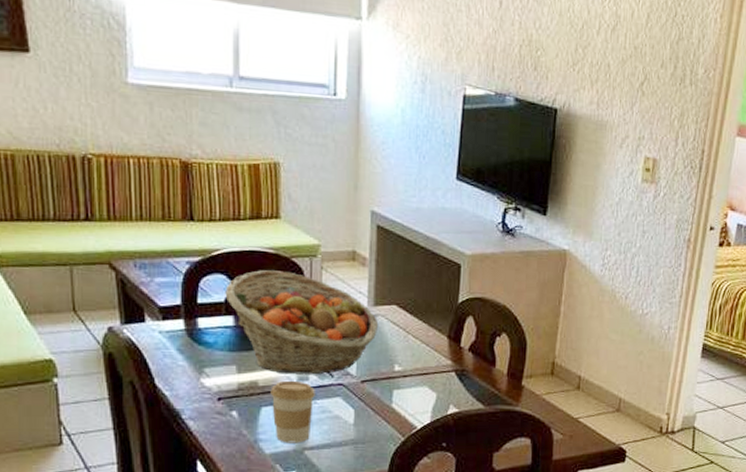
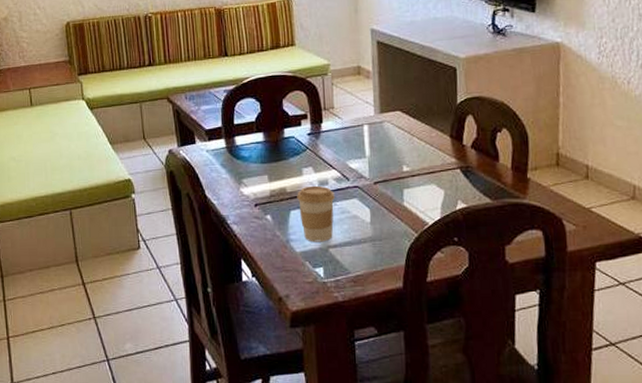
fruit basket: present [225,270,379,375] -> none [255,90,386,181]

